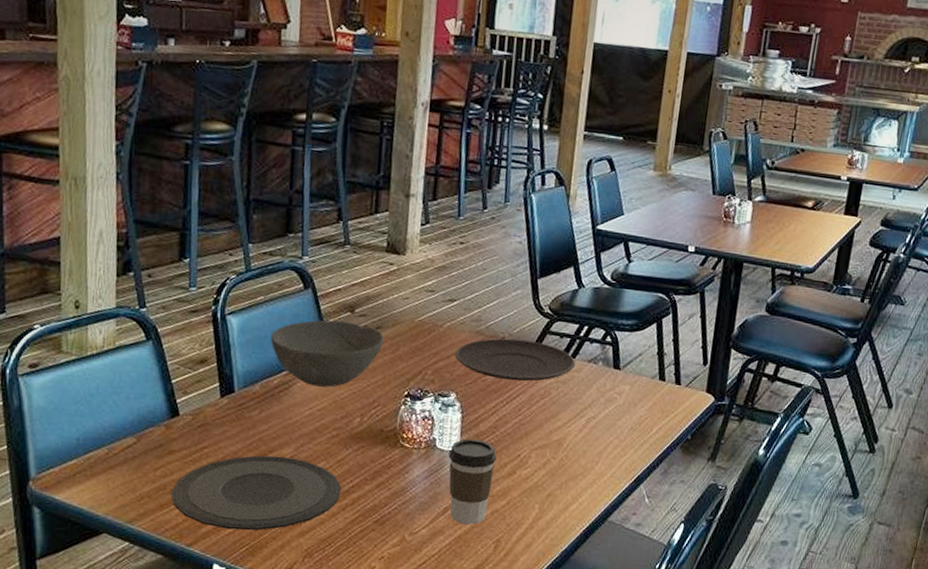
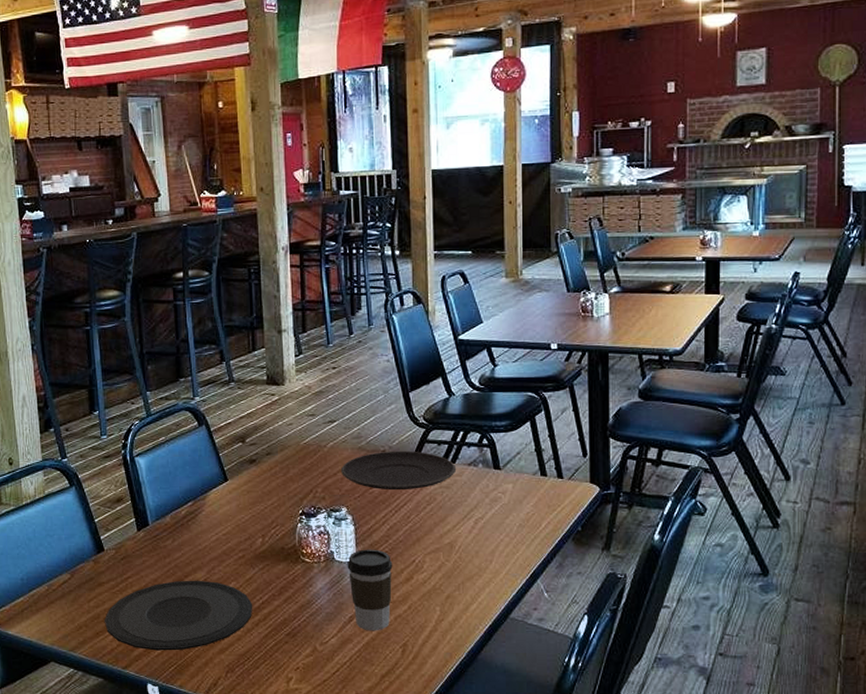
bowl: present [271,320,384,387] -> none [175,451,275,513]

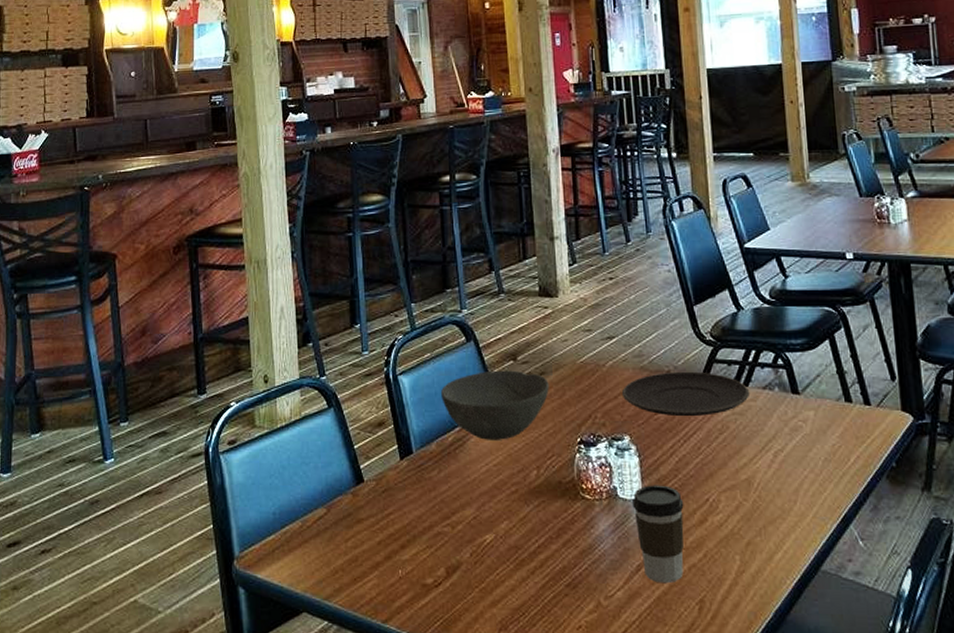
plate: present [105,580,253,651] -> none [363,518,528,602]
bowl: none [175,451,275,513] -> present [441,370,549,440]

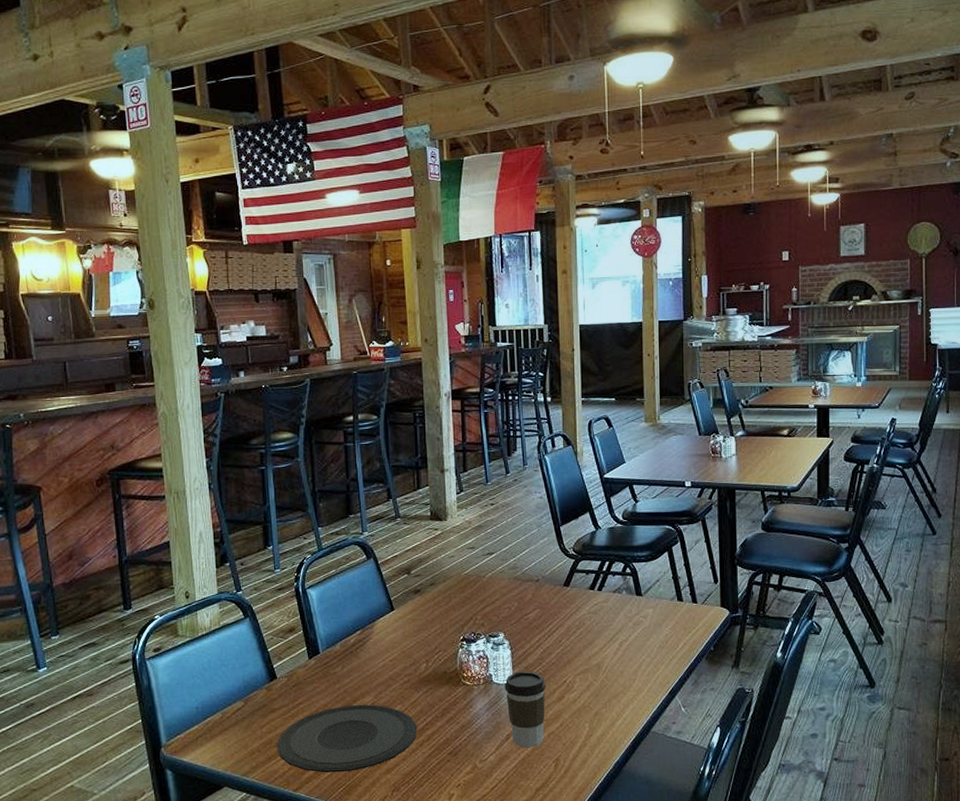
plate: none [363,518,528,602] -> present [277,704,418,773]
bowl: present [441,370,549,440] -> none [345,582,438,640]
plate: present [621,371,750,417] -> none [498,580,603,617]

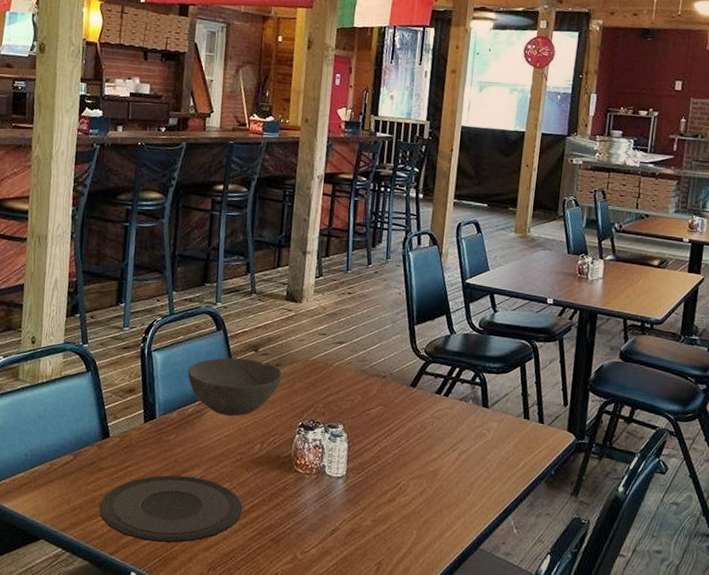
bowl: none [345,582,438,640] -> present [188,357,283,417]
coffee cup: present [504,671,546,748] -> none [336,467,379,547]

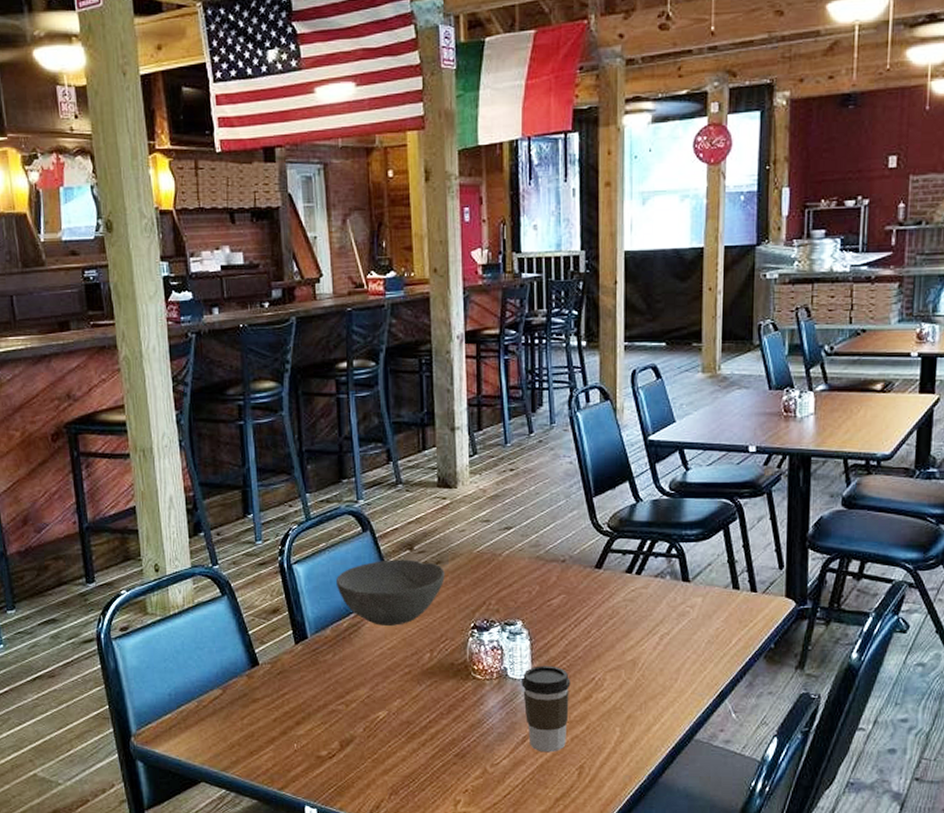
plate: present [99,475,243,543] -> none [259,697,420,772]
coffee cup: none [336,467,379,547] -> present [522,666,571,753]

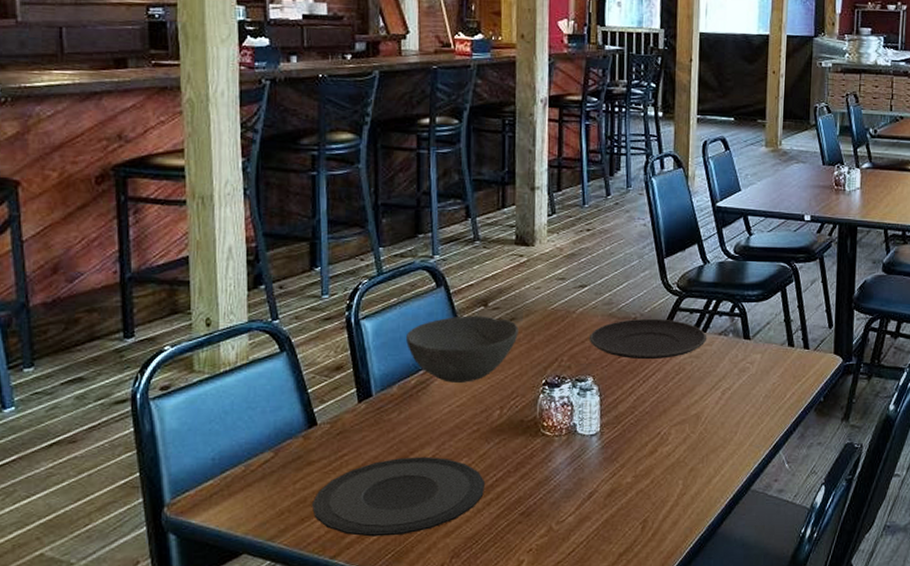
plate: none [259,697,420,772] -> present [312,456,486,537]
plate: none [516,560,642,603] -> present [588,318,707,360]
coffee cup: present [522,666,571,753] -> none [590,421,638,508]

